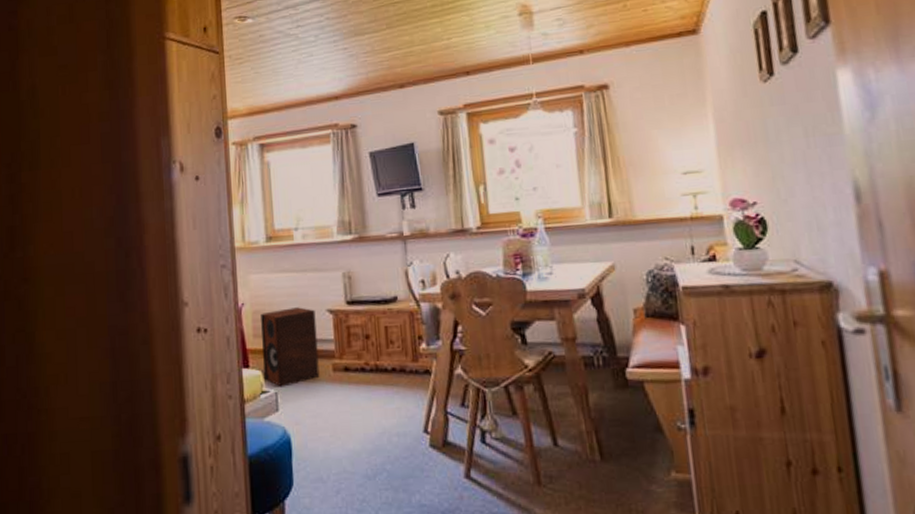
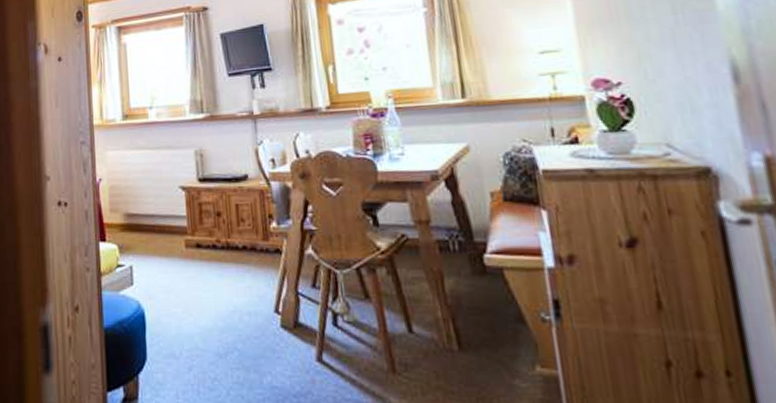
speaker: present [261,307,320,388] -> none [117,183,173,262]

